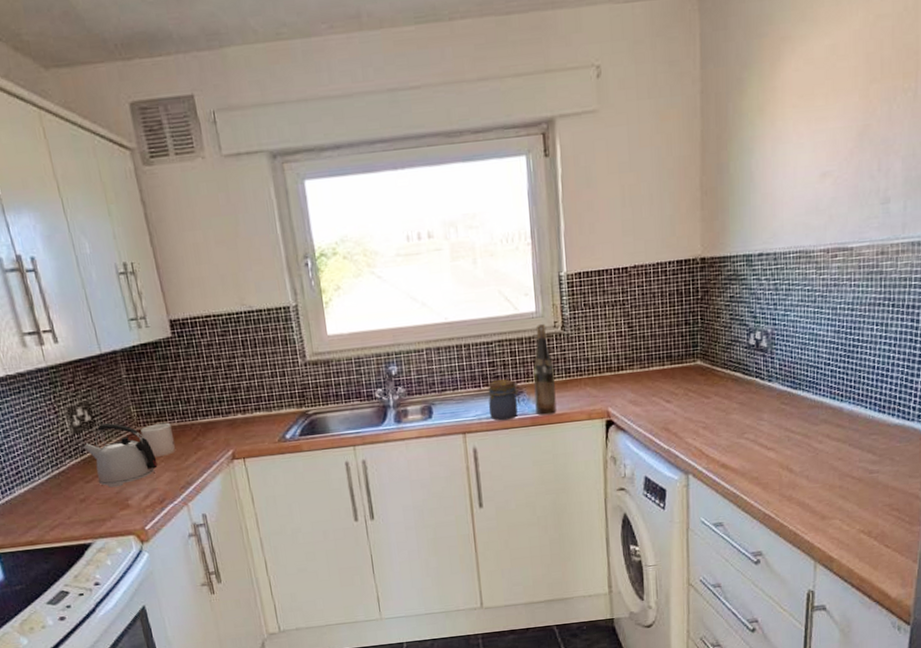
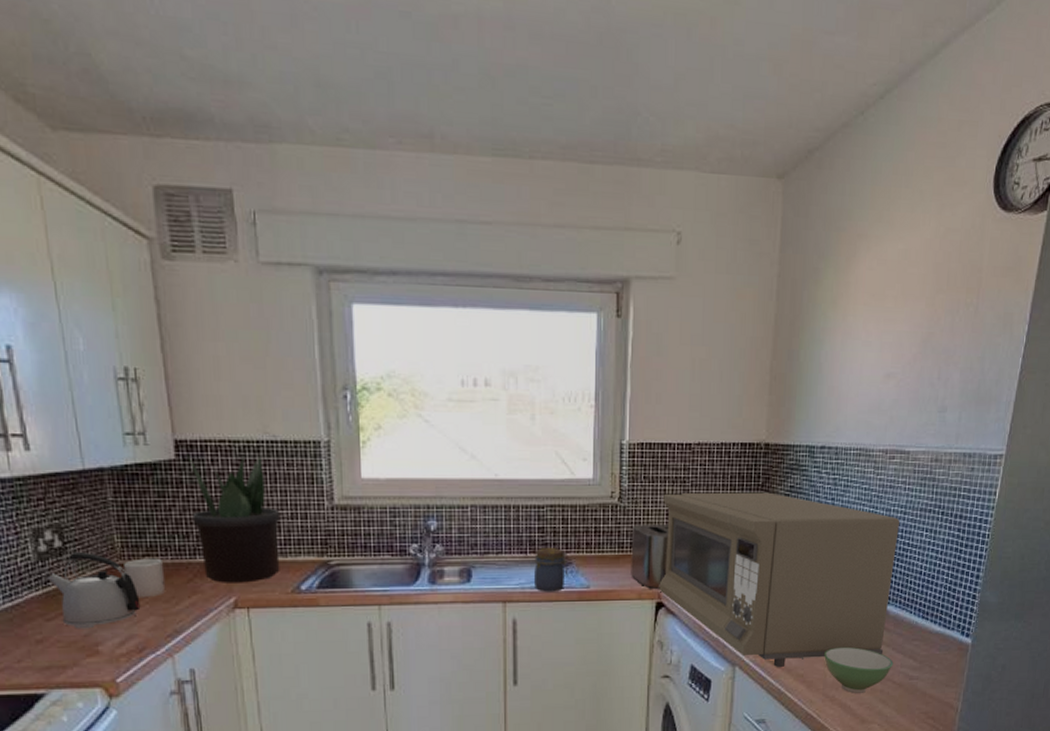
planter: none [180,326,267,439] -> present [187,454,280,583]
wine bottle: present [532,323,557,416] -> none [584,492,608,591]
toaster: none [577,346,614,410] -> present [631,525,670,590]
microwave: none [604,305,847,473] -> present [659,492,899,668]
bowl: none [777,446,851,492] -> present [823,646,894,693]

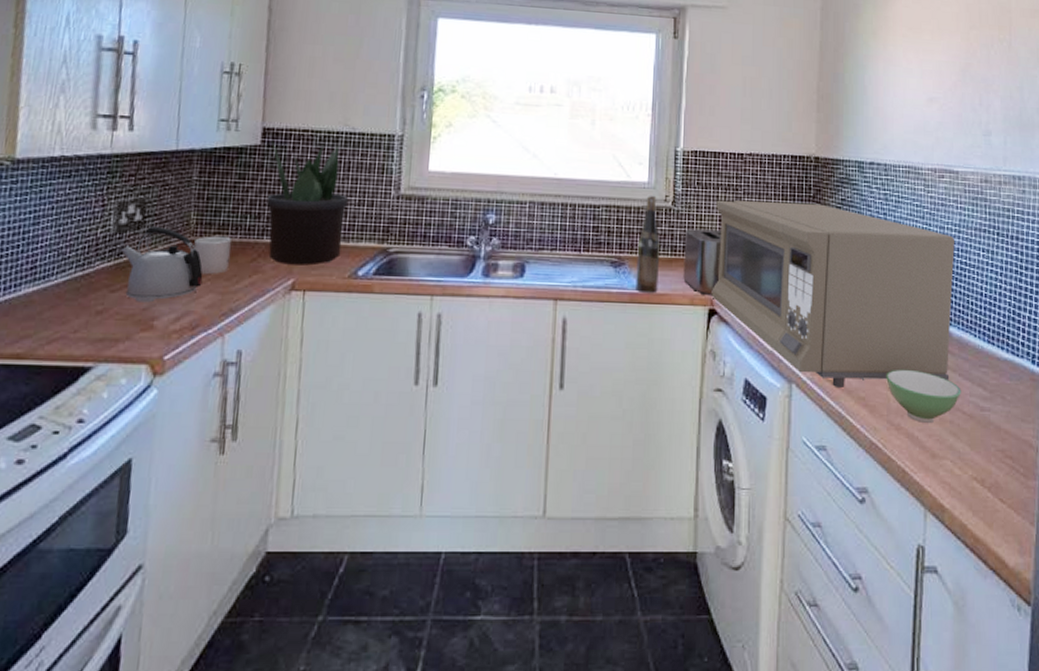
jar: present [534,548,568,592] -> none [586,247,621,293]
wine bottle: none [584,492,608,591] -> present [636,195,661,294]

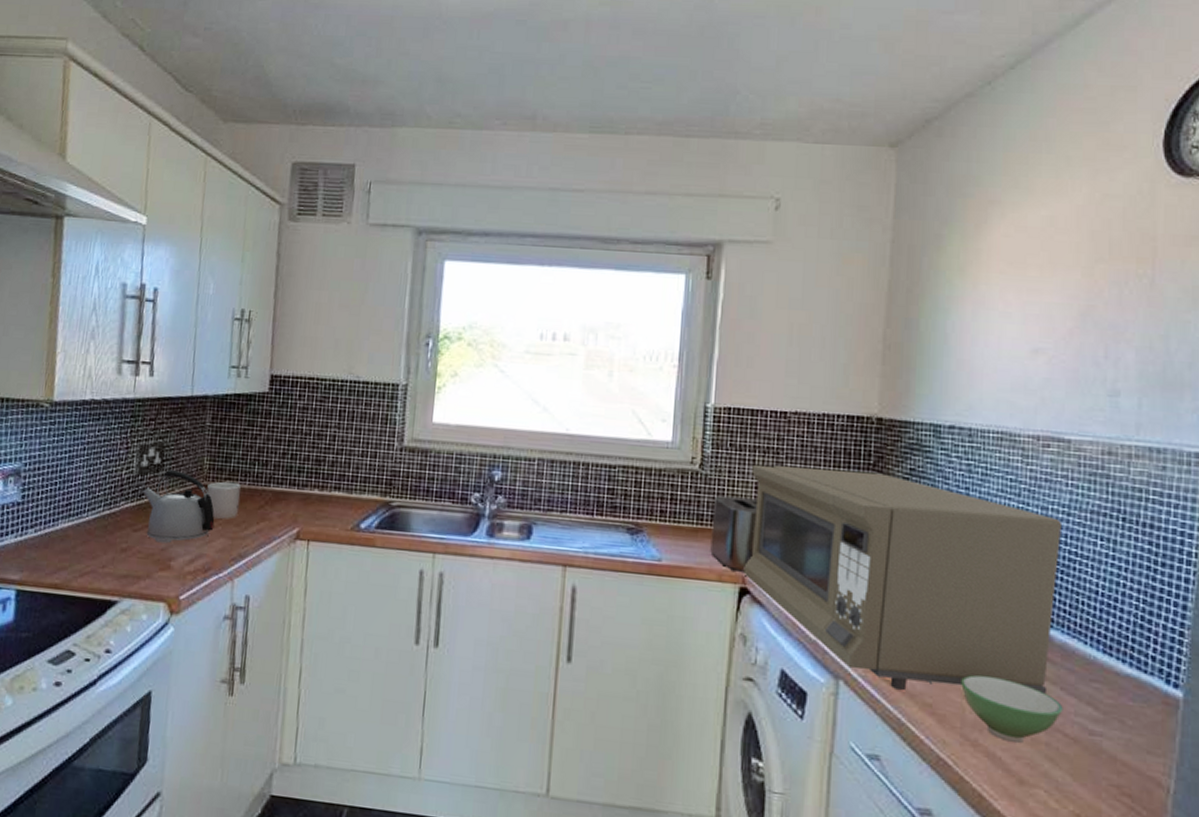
planter: present [266,141,348,266] -> none [273,388,351,516]
wine bottle: present [636,195,661,294] -> none [654,455,685,567]

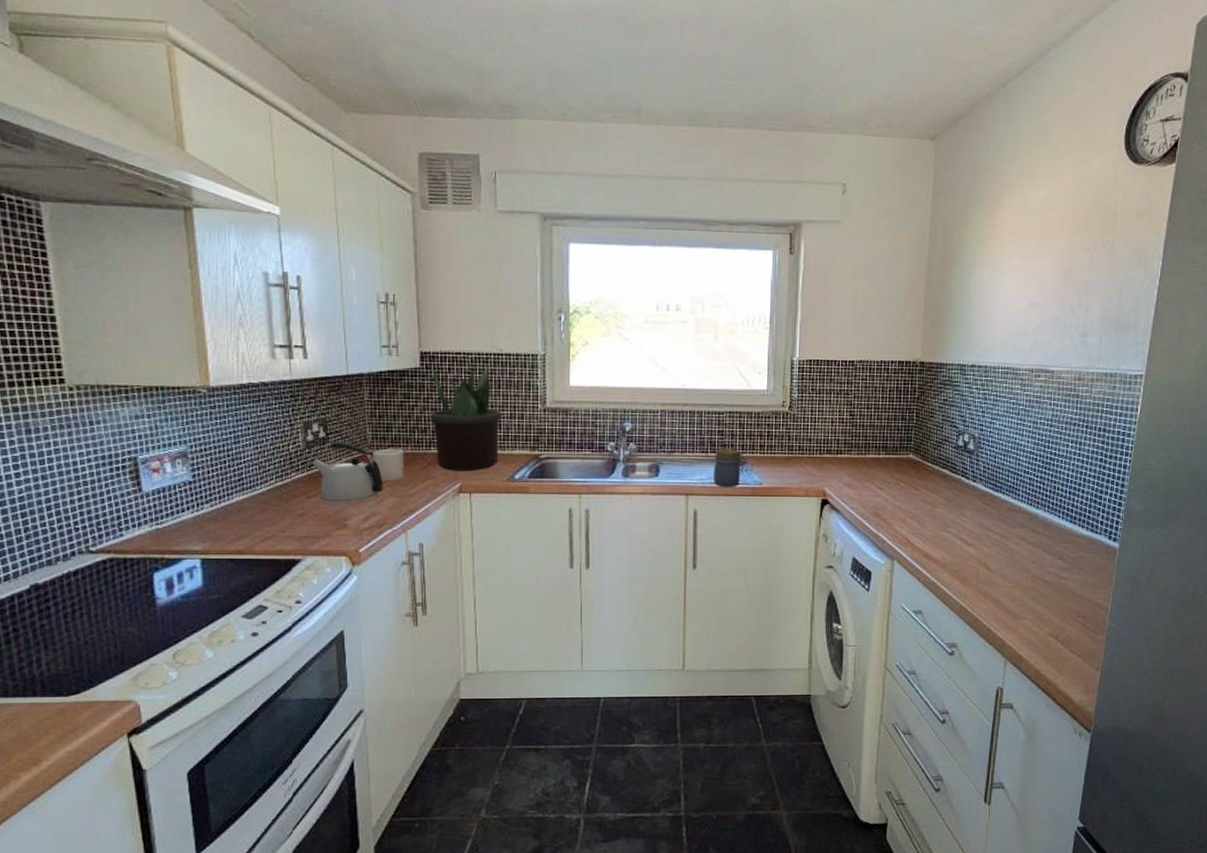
planter: none [273,388,351,516] -> present [429,363,500,472]
jar: none [599,511,638,562] -> present [714,449,744,488]
toaster: present [710,496,759,574] -> none [799,430,834,489]
microwave: present [743,464,1061,694] -> none [824,403,1046,564]
bowl: present [959,674,1063,743] -> none [976,546,1044,590]

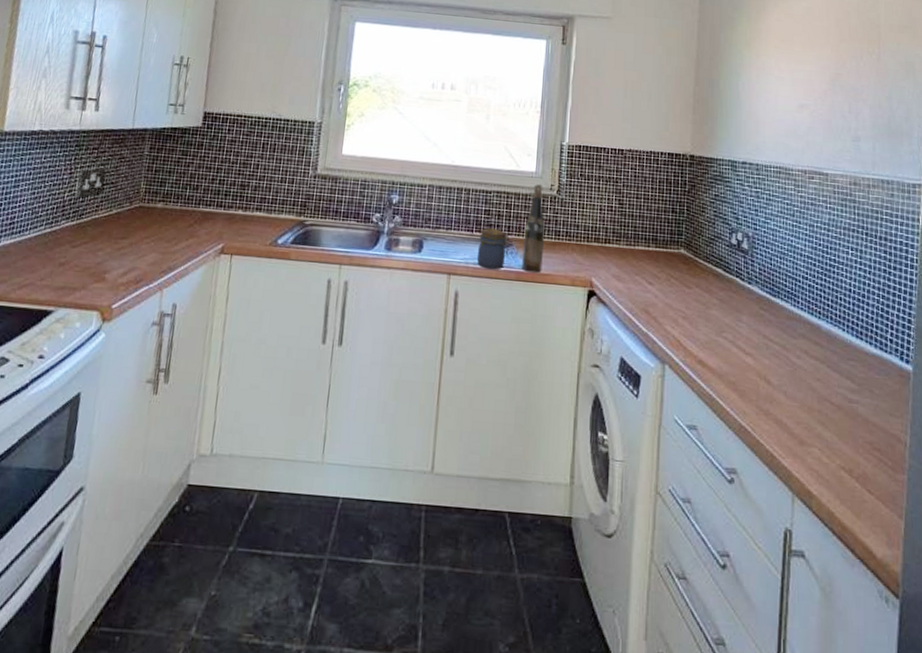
kettle: present [312,441,383,506] -> none [83,192,148,258]
mug: present [373,448,405,482] -> none [142,203,174,237]
planter: present [429,363,500,472] -> none [203,123,272,233]
wine bottle: none [757,401,779,488] -> present [522,183,546,274]

